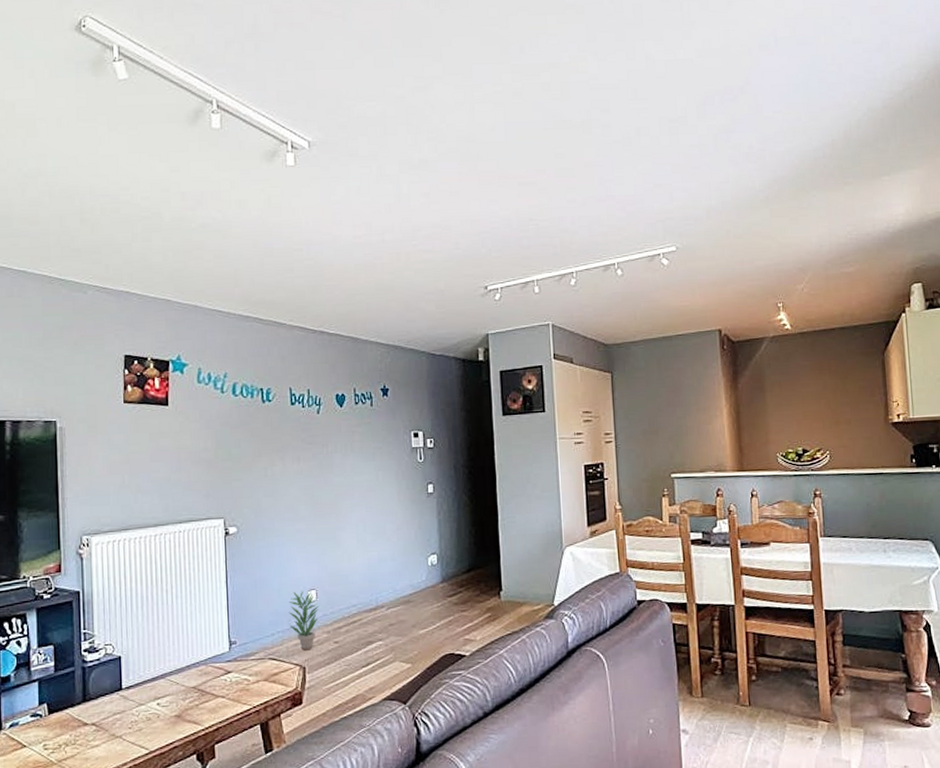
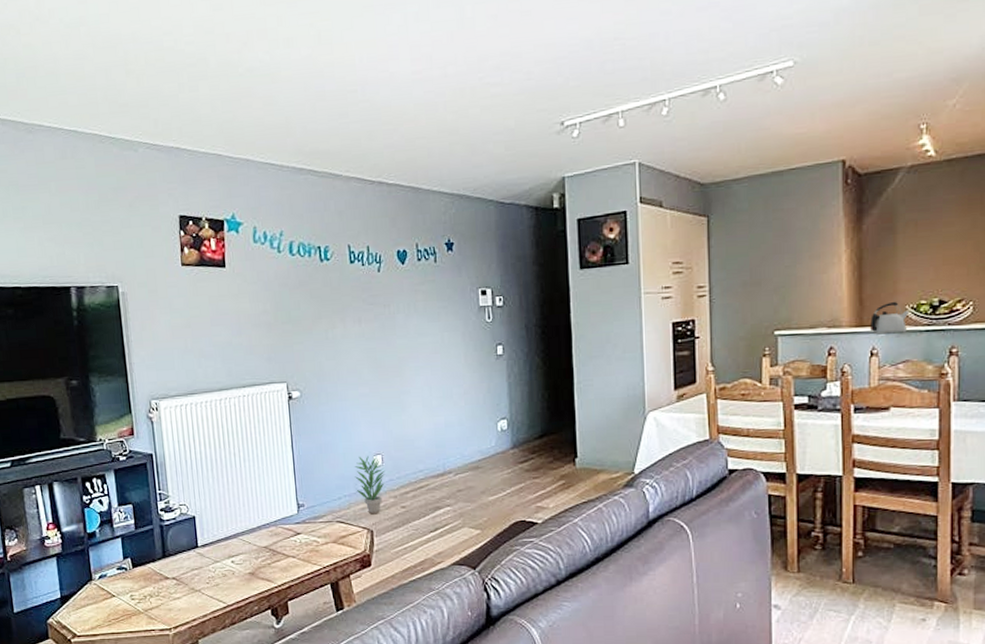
kettle: none [749,450,780,478] -> present [870,302,910,335]

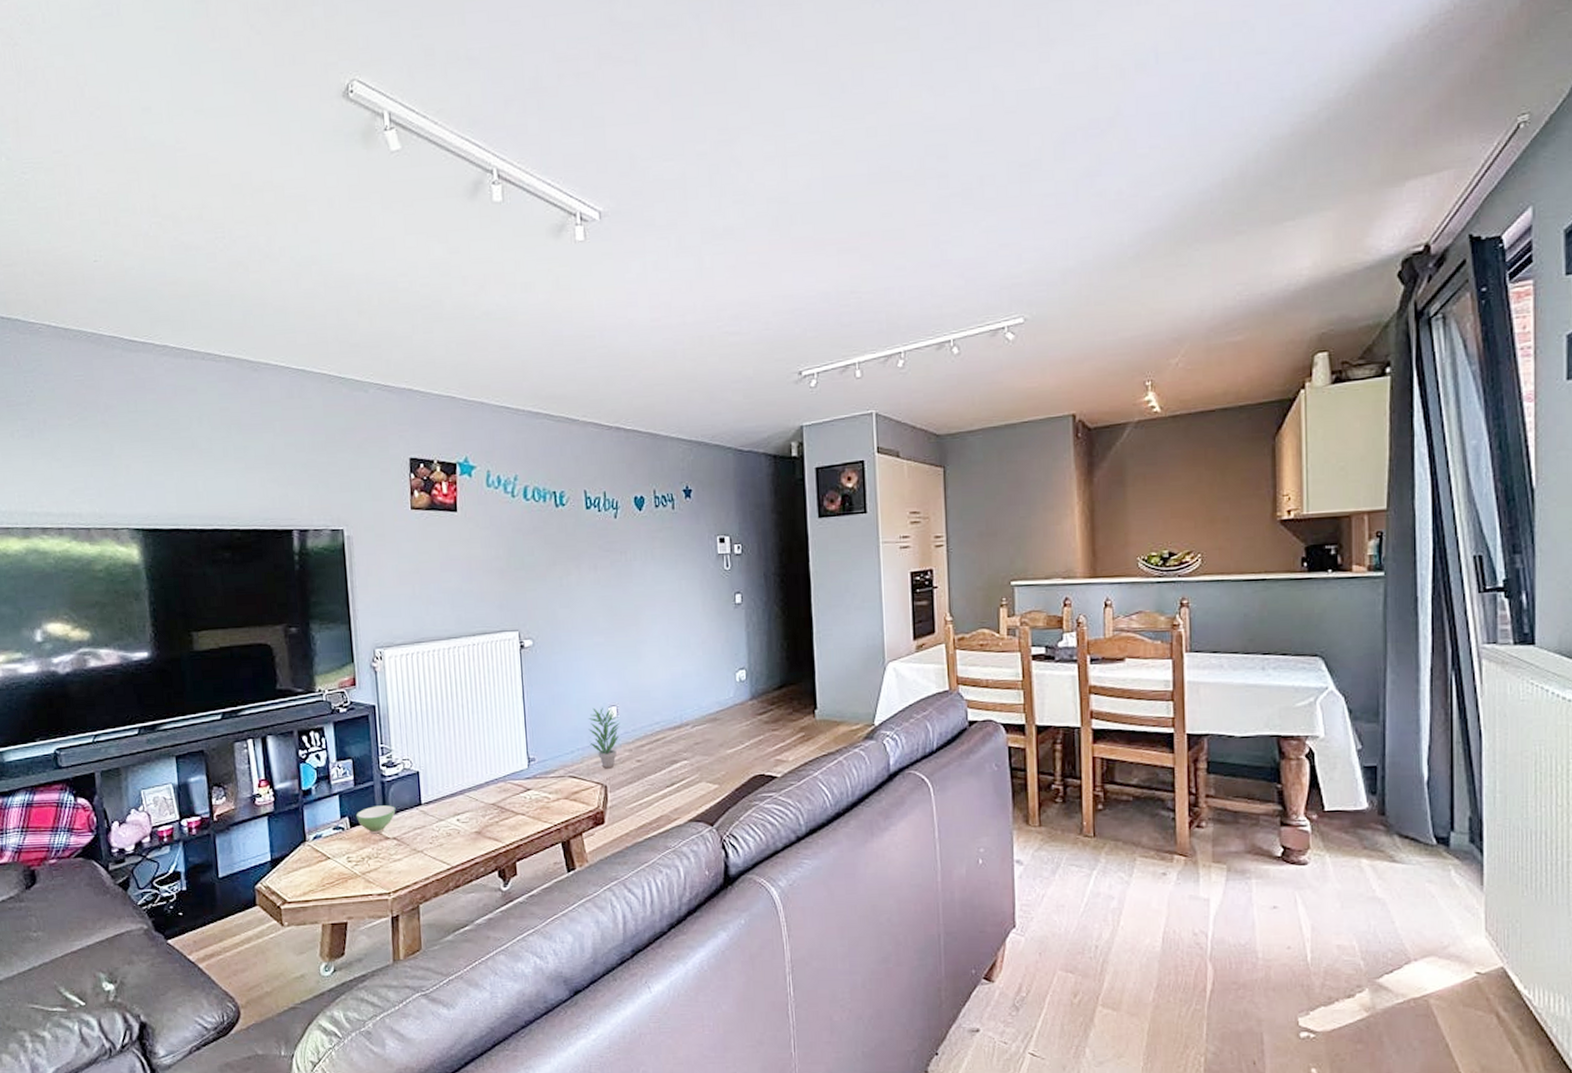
bowl: none [137,547,175,574] -> present [355,805,396,834]
kettle: present [870,302,910,335] -> none [1104,554,1141,586]

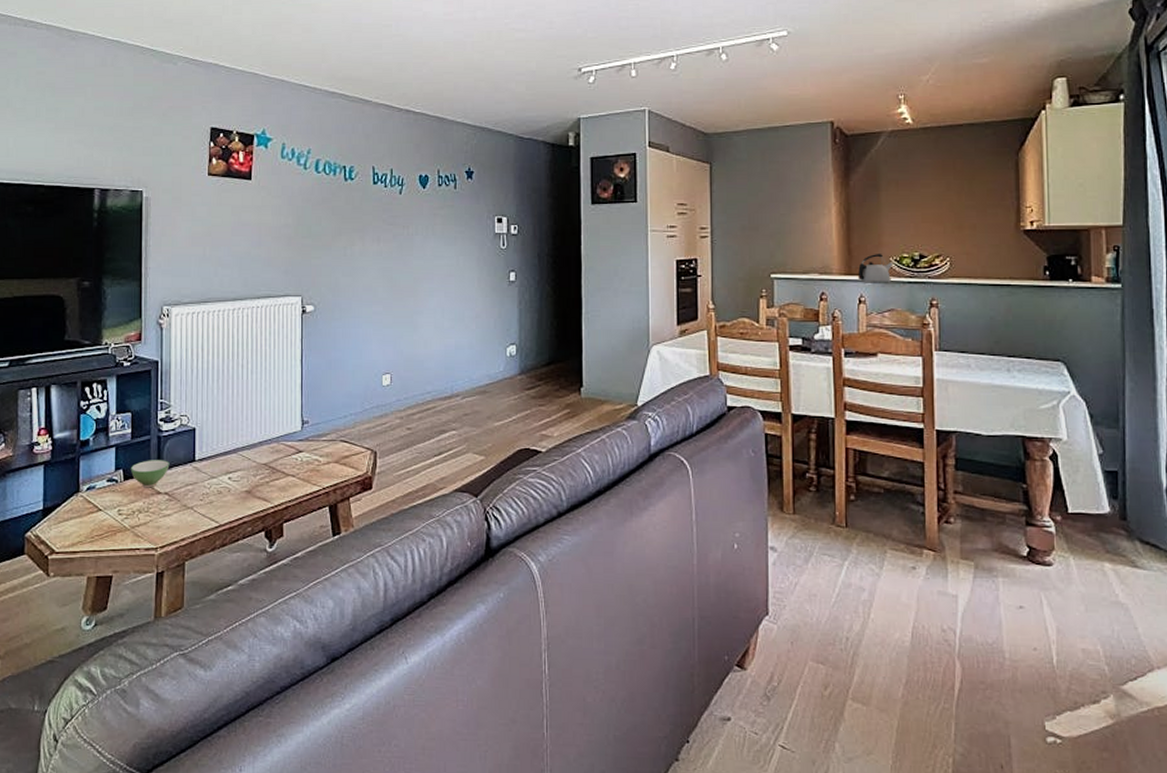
potted plant: present [588,707,620,770] -> none [362,374,393,436]
kettle: none [1104,554,1141,586] -> present [858,254,894,283]

